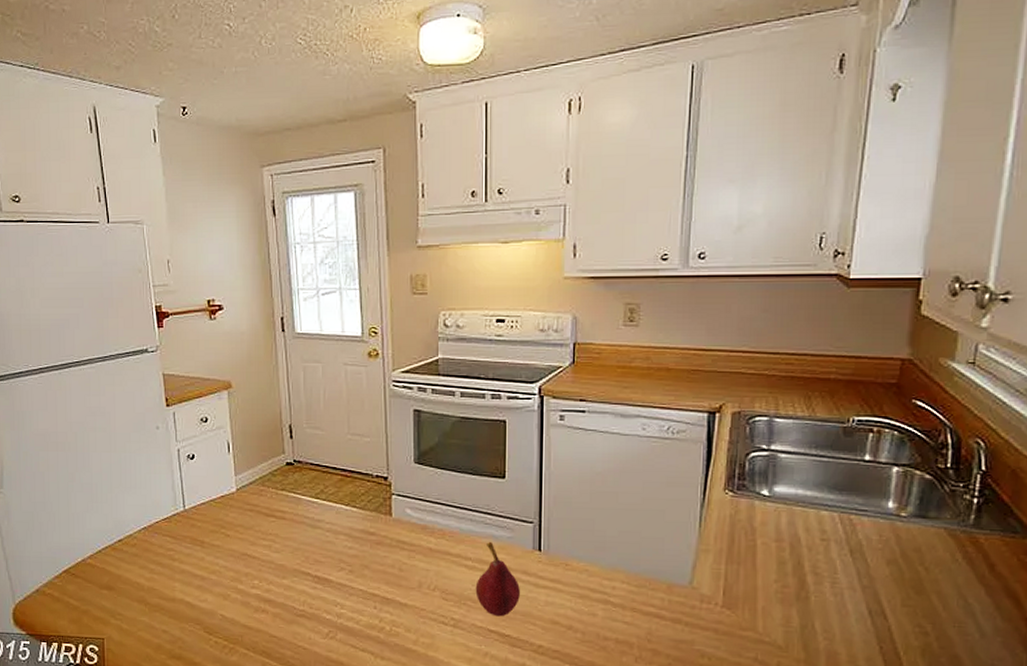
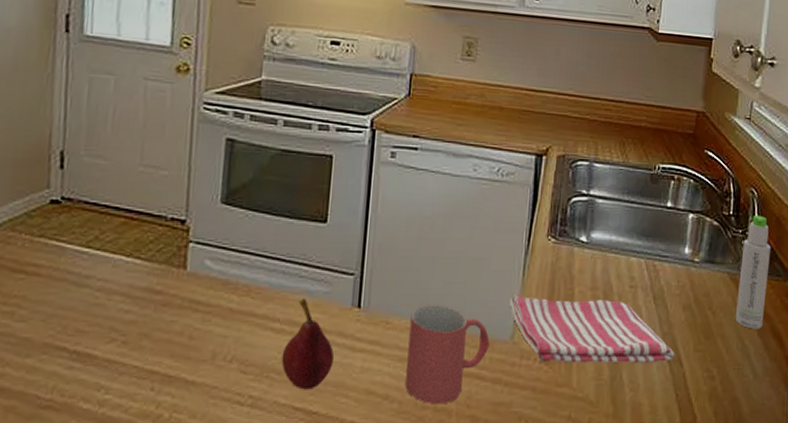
mug: none [587,550,668,638] -> present [405,305,490,405]
dish towel: none [686,544,878,614] -> present [509,295,675,363]
bottle: none [955,467,1004,588] -> present [735,215,771,329]

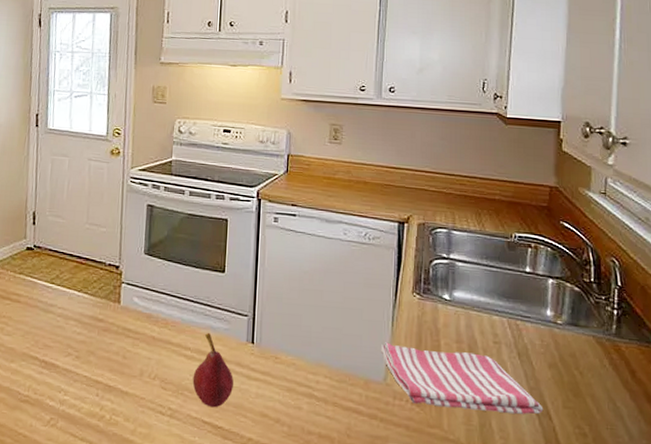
mug: present [405,305,490,405] -> none [293,345,365,432]
bottle: present [735,215,771,329] -> none [604,283,638,393]

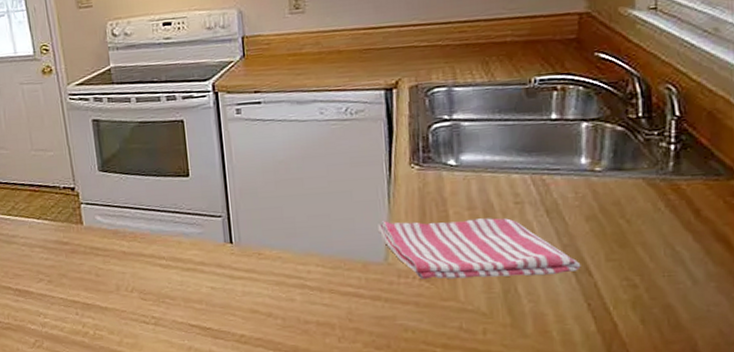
fruit: present [192,332,233,408] -> none [172,239,217,311]

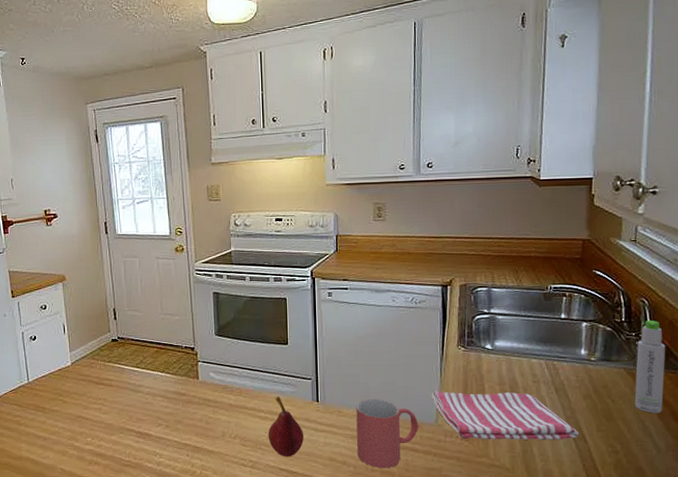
fruit: none [172,239,217,311] -> present [268,396,304,457]
mug: none [280,235,364,320] -> present [356,399,419,469]
bottle: none [658,112,704,235] -> present [634,320,666,413]

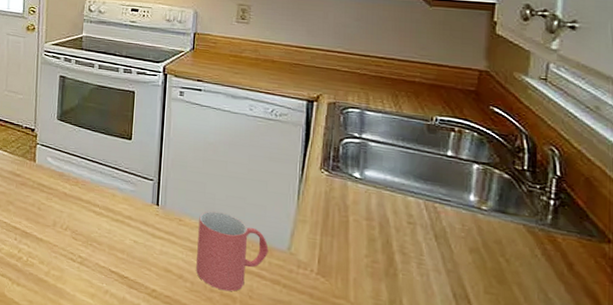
fruit: present [268,396,304,457] -> none [101,192,139,260]
dish towel: present [432,390,579,440] -> none [286,214,462,297]
bottle: present [634,320,666,413] -> none [535,172,580,285]

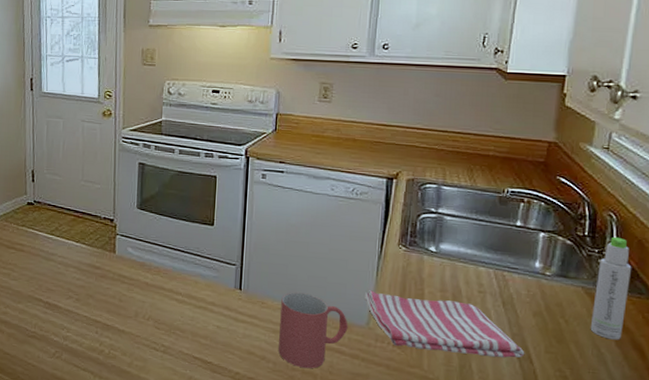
dish towel: none [286,214,462,297] -> present [365,290,525,358]
bottle: none [535,172,580,285] -> present [590,236,632,340]

